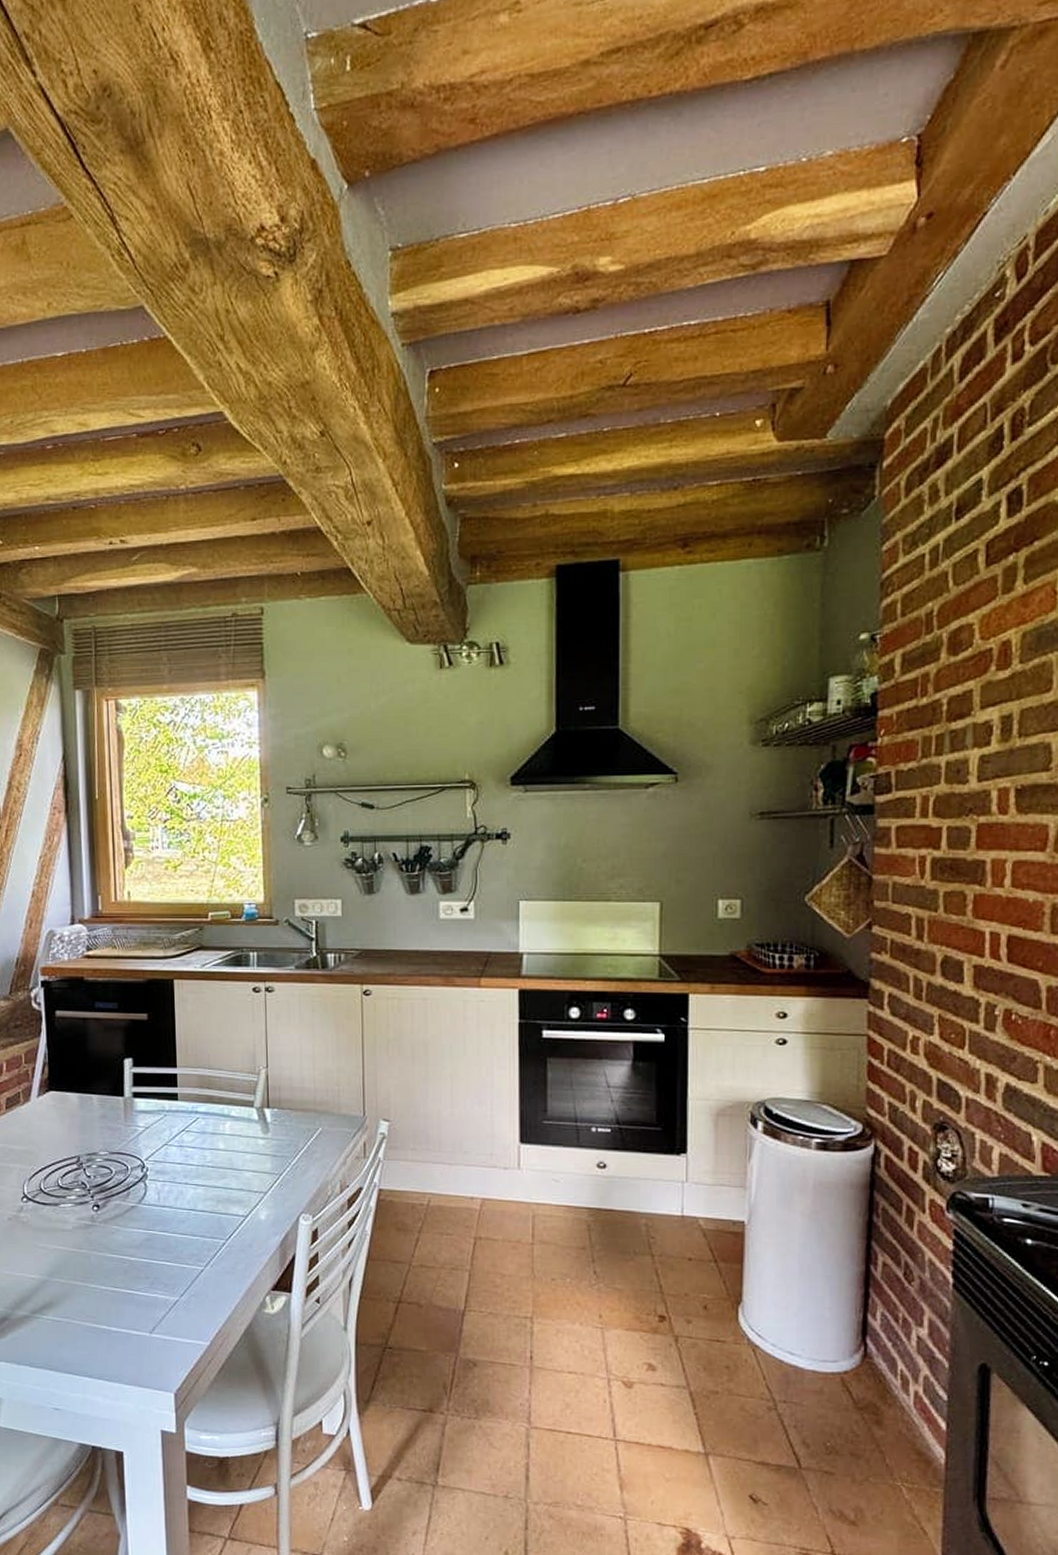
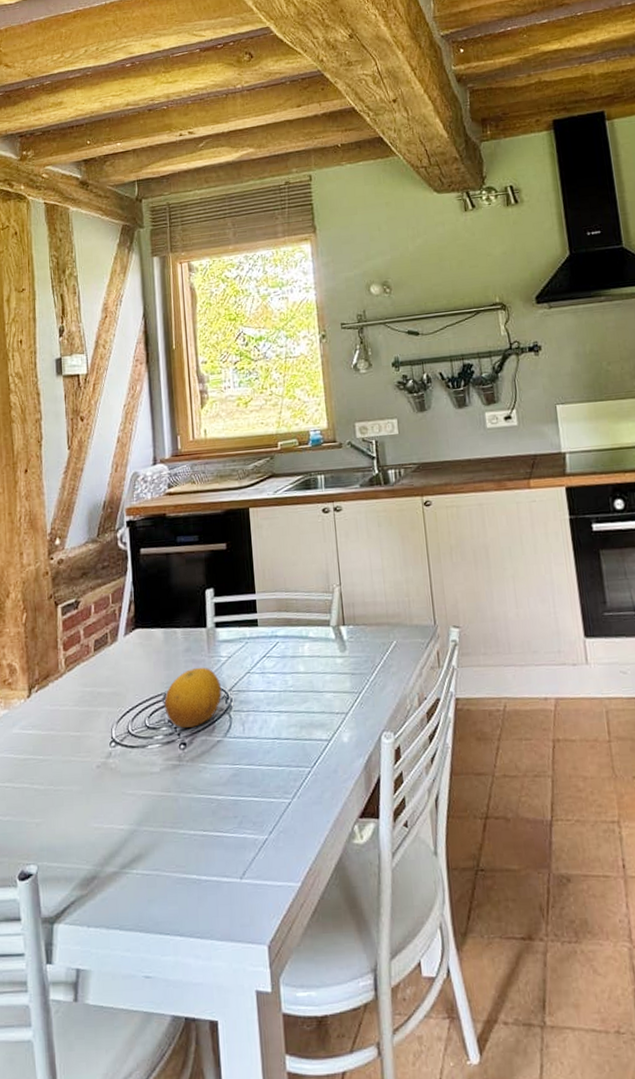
fruit: none [78,1134,137,1191] -> present [164,667,221,728]

